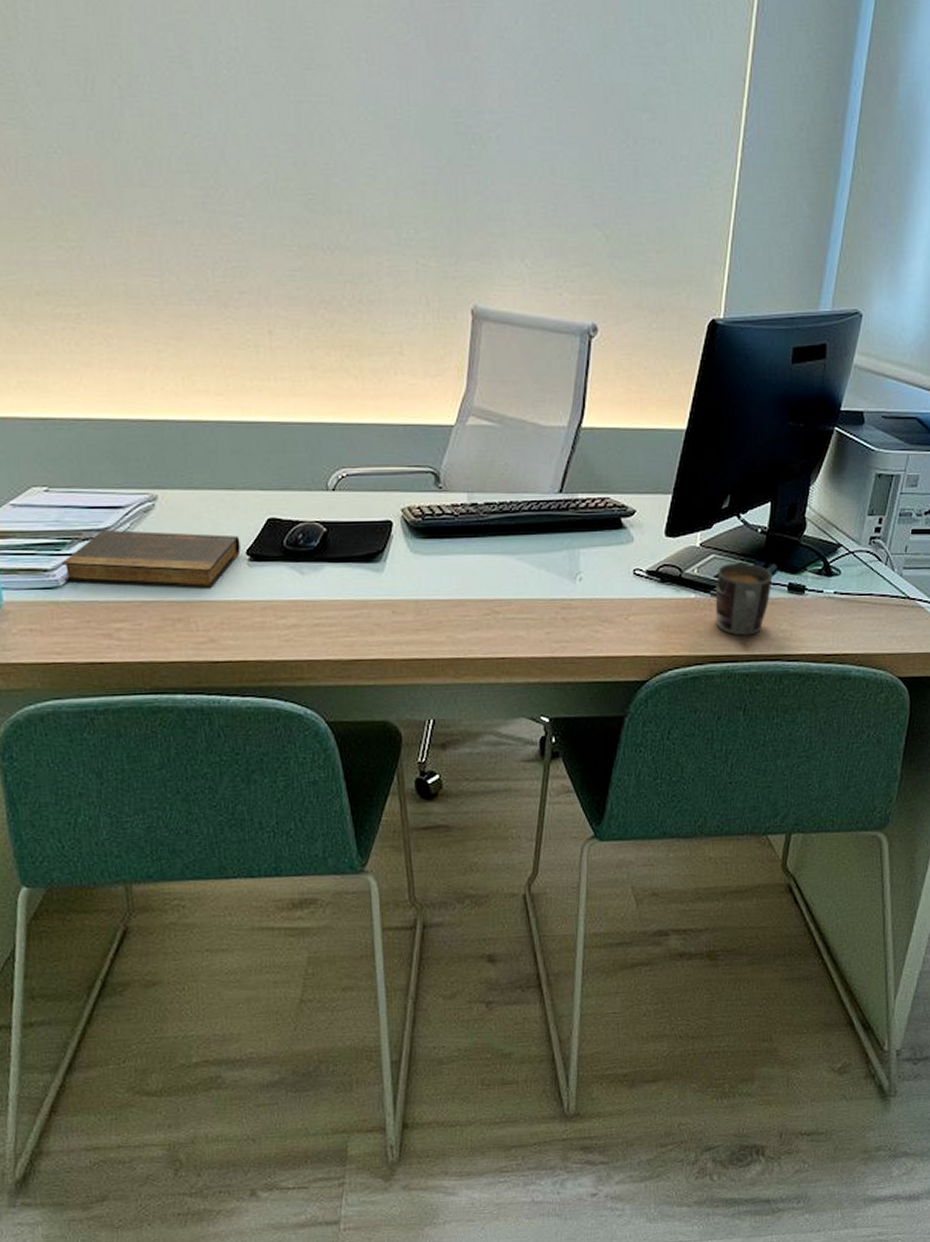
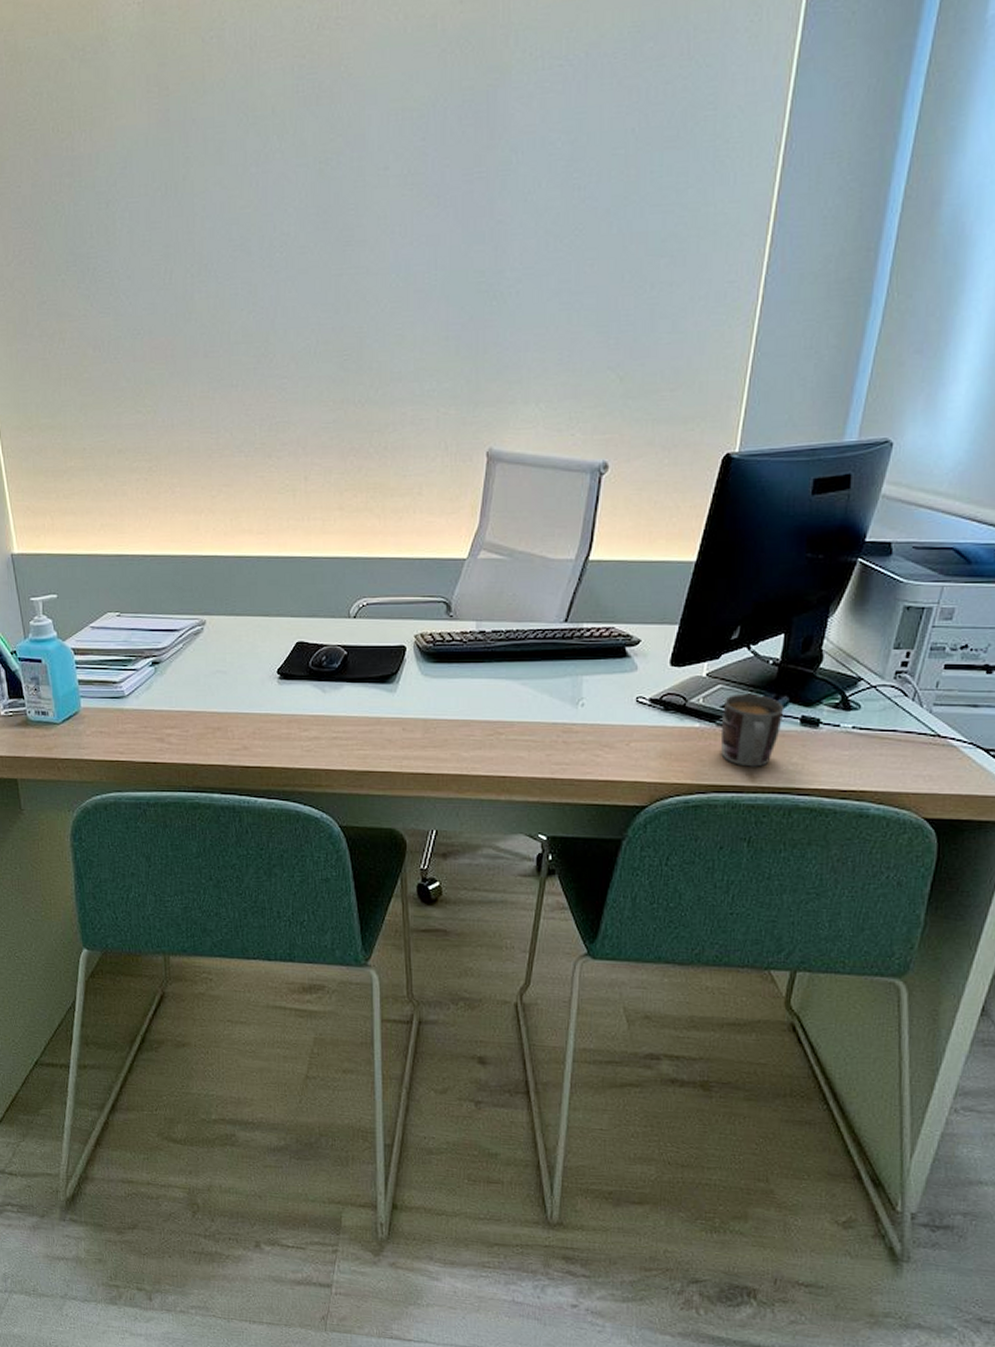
book: present [62,529,241,588] -> none [128,649,272,702]

